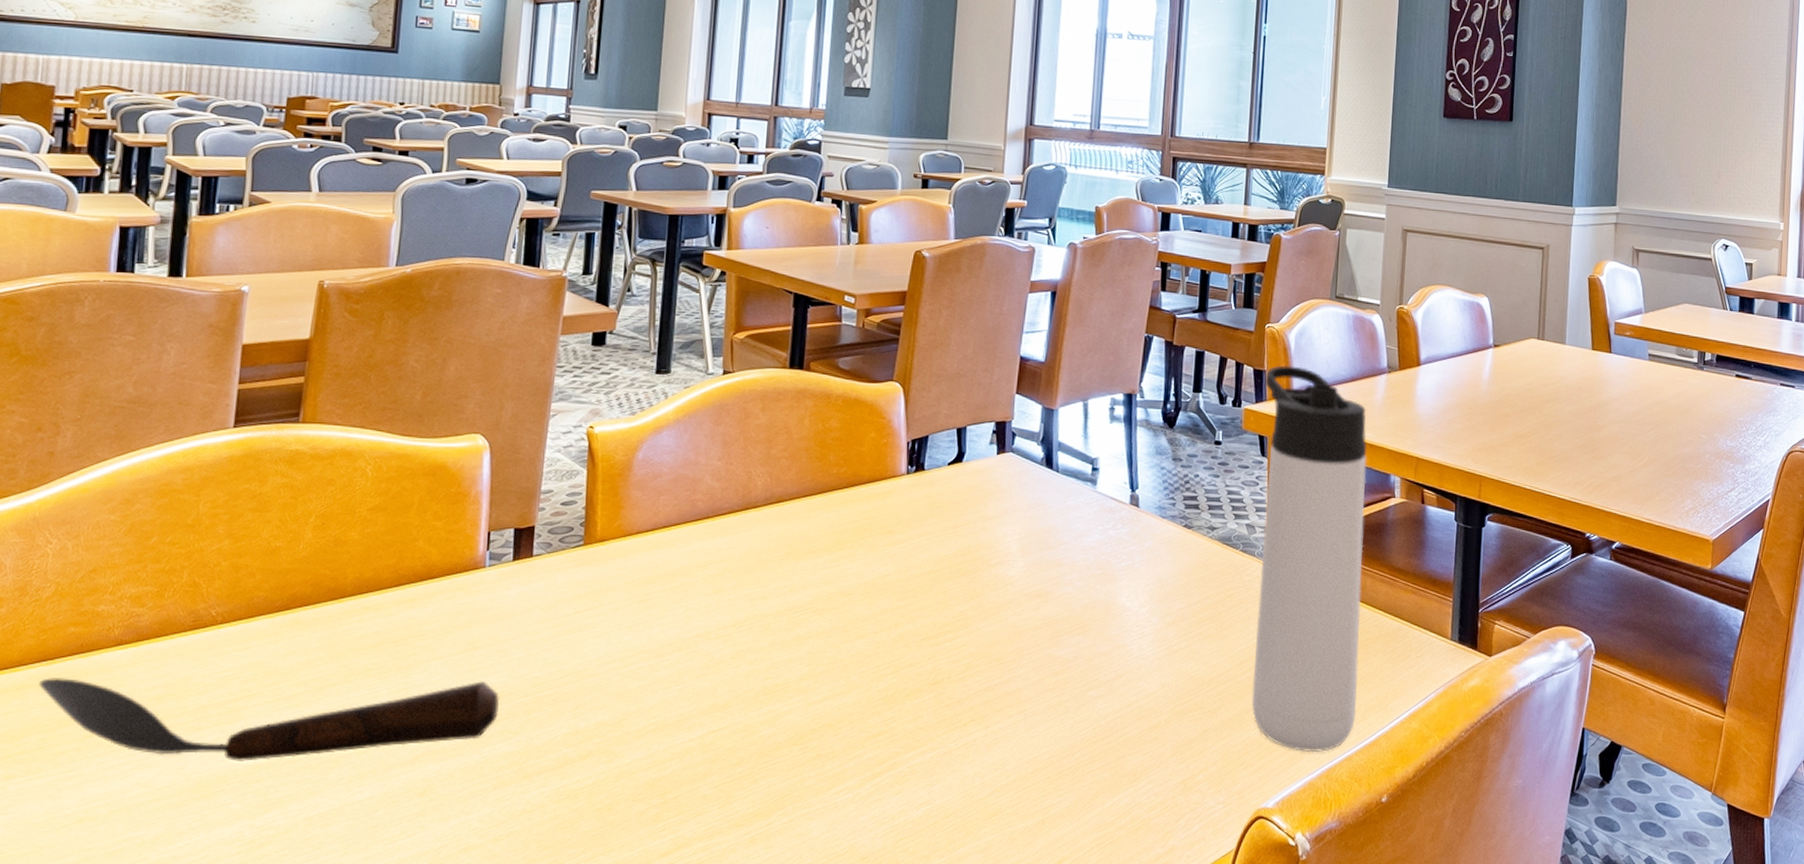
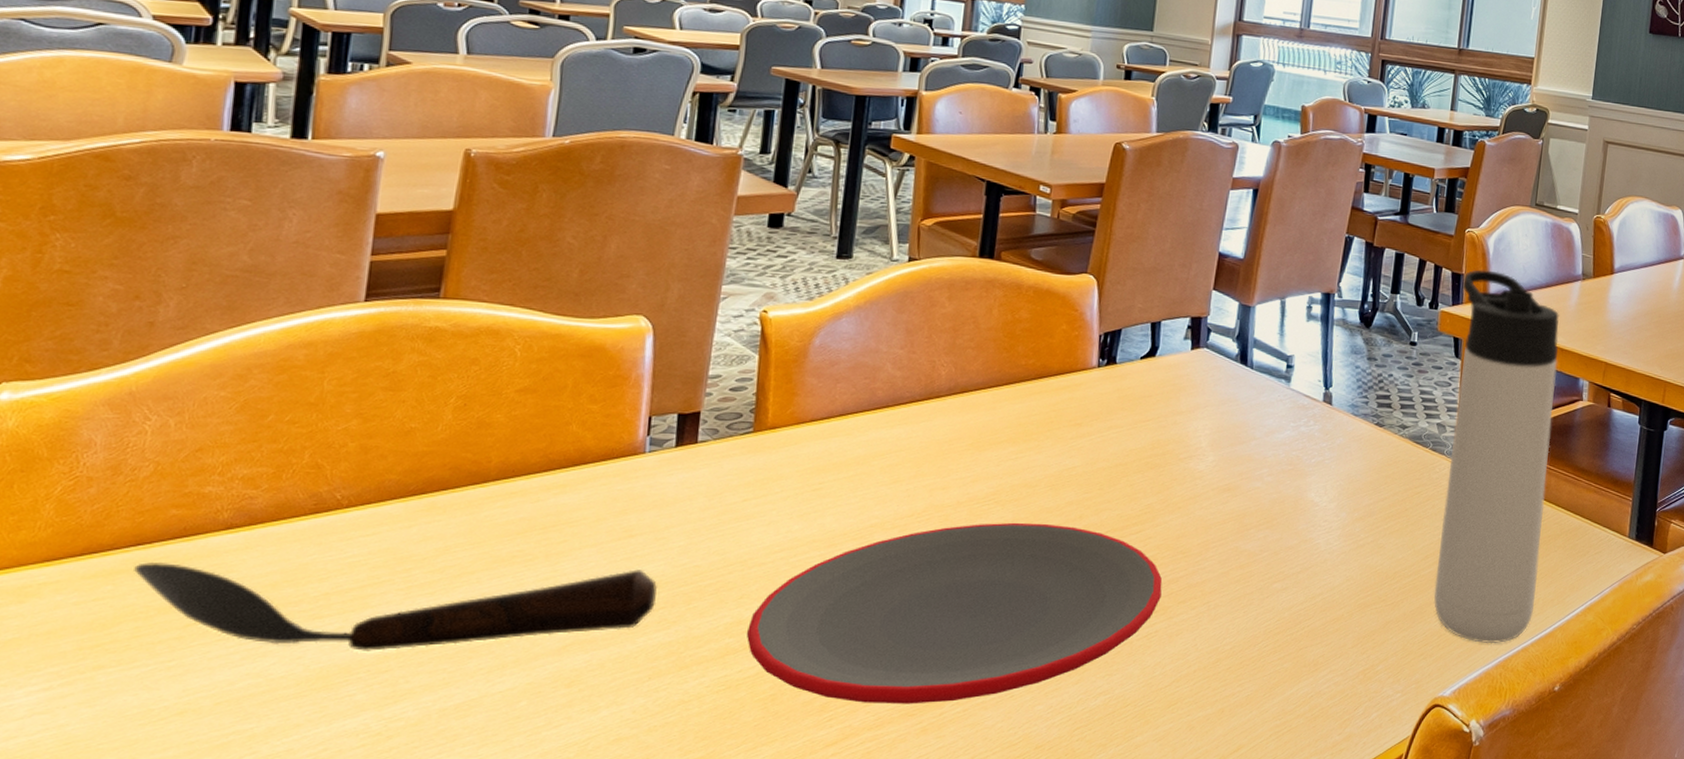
plate: none [583,631,978,815] -> present [747,522,1163,704]

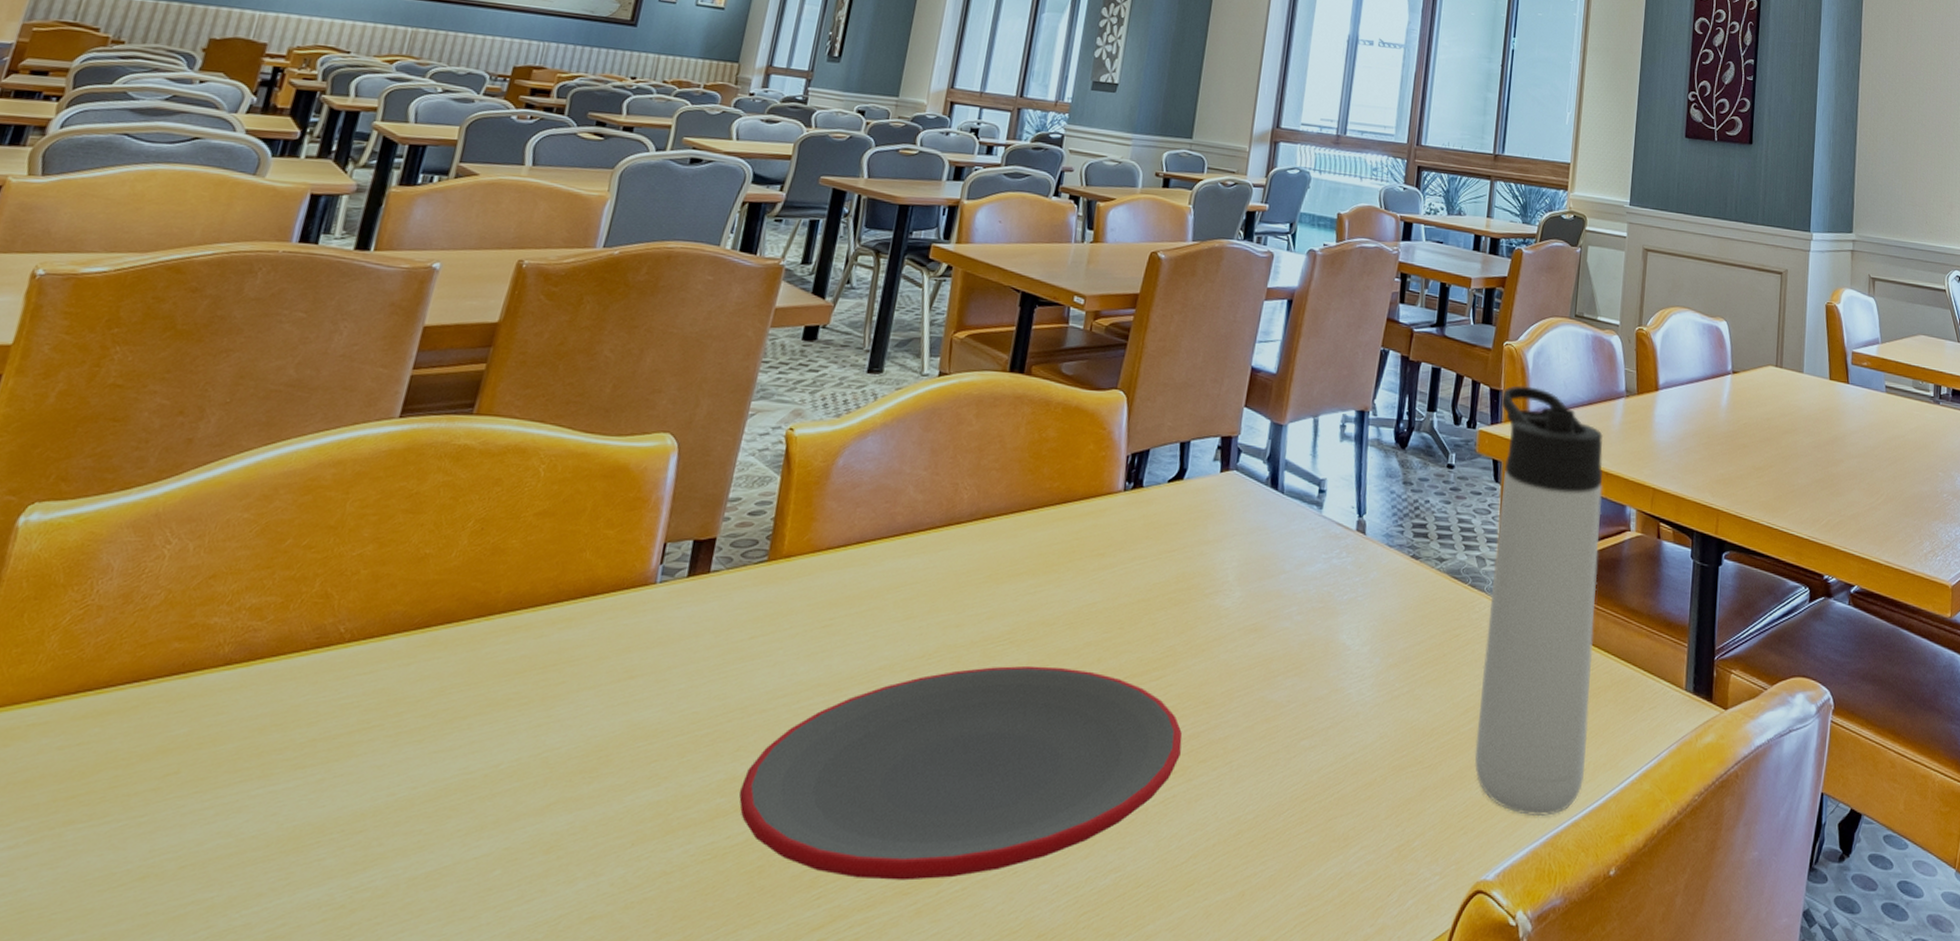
spoon: present [134,562,657,651] -> none [125,702,652,808]

